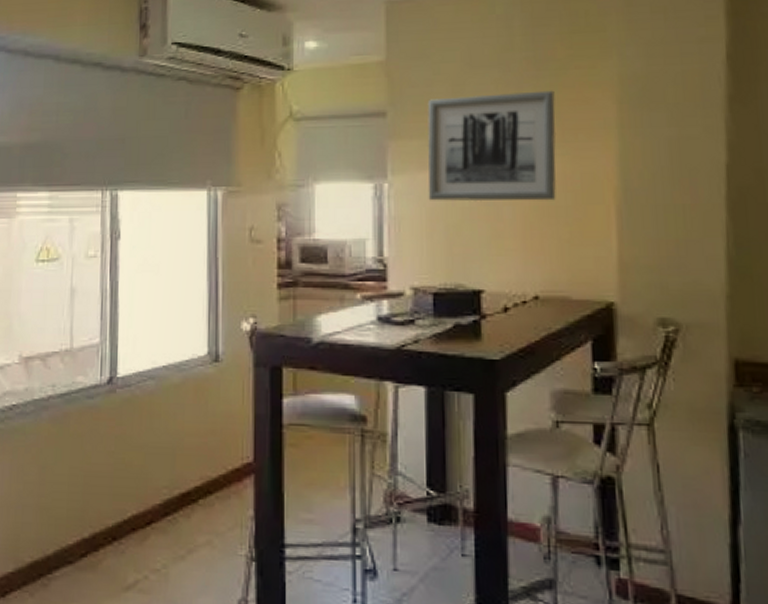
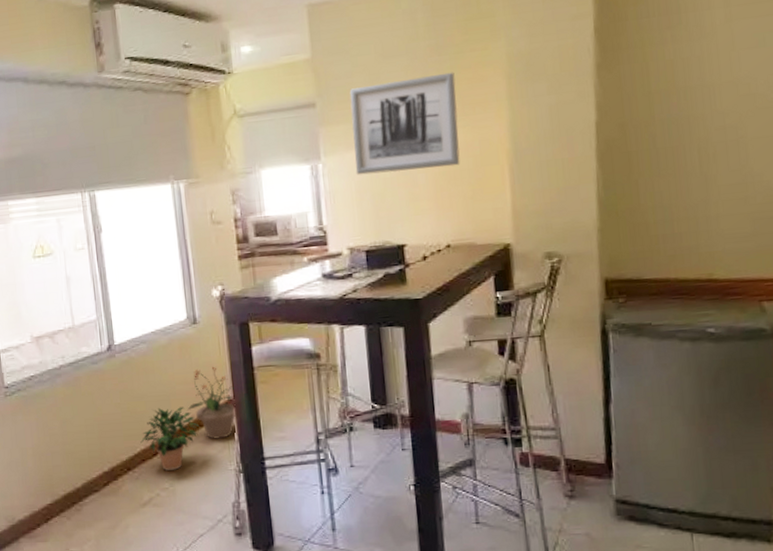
potted plant: none [133,462,208,547] -> present [140,407,200,471]
potted plant: none [195,417,256,513] -> present [187,366,236,439]

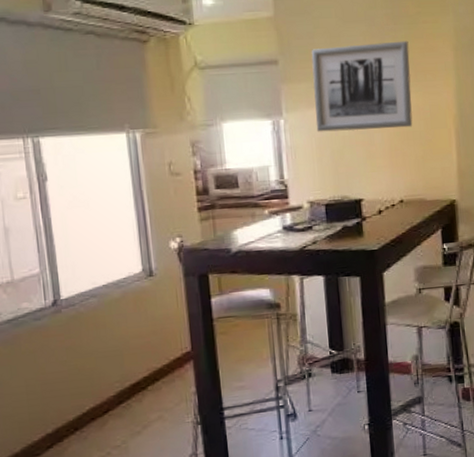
potted plant: present [140,407,200,471] -> none [89,361,155,428]
potted plant: present [187,366,236,439] -> none [142,319,194,393]

